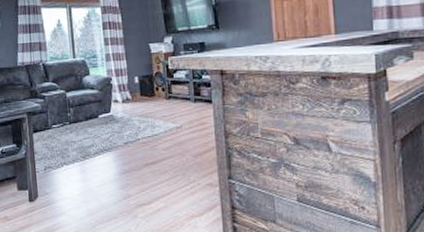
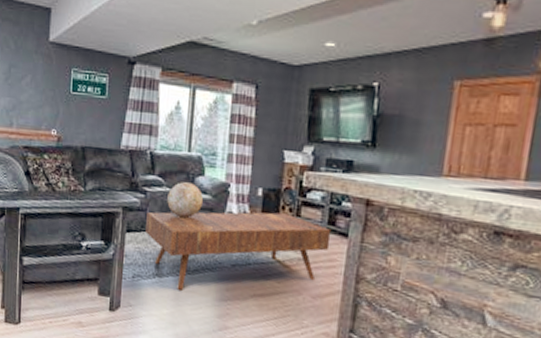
coffee table: none [48,93,200,172] -> present [146,211,331,290]
decorative sphere: none [62,83,93,113] -> present [167,182,204,218]

